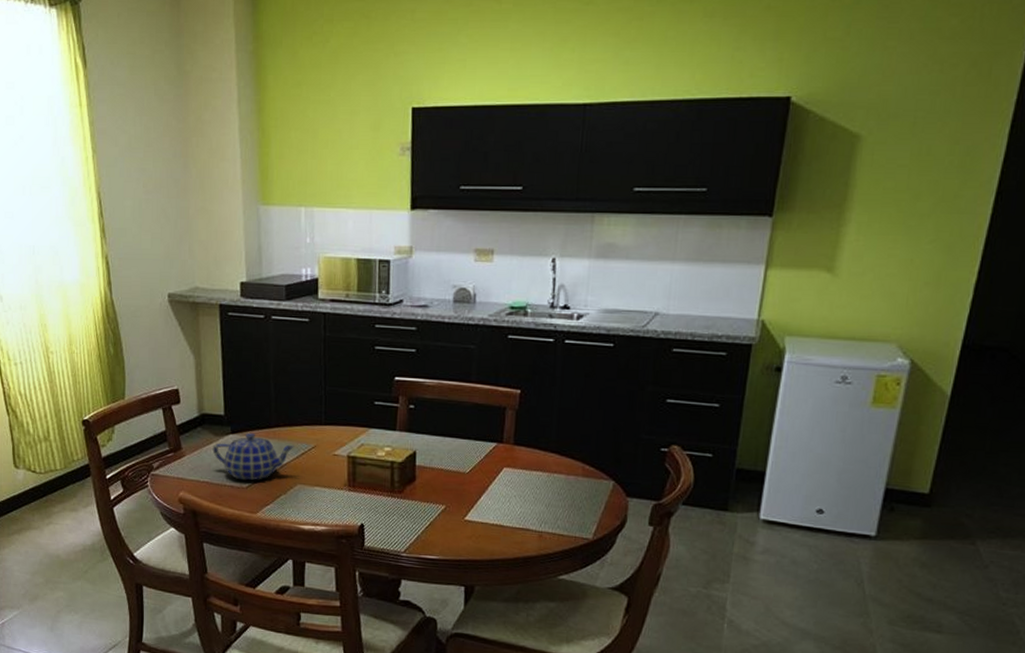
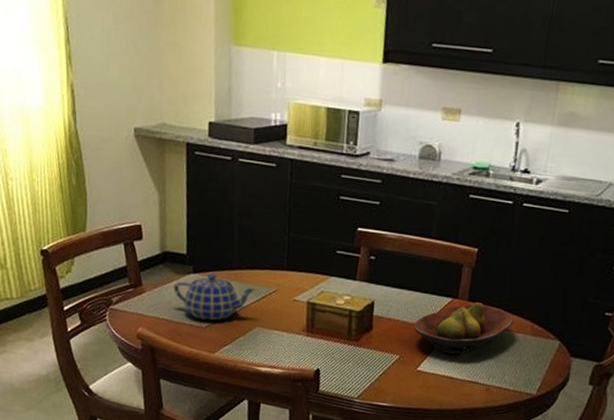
fruit bowl: none [459,445,563,501] -> present [414,302,514,355]

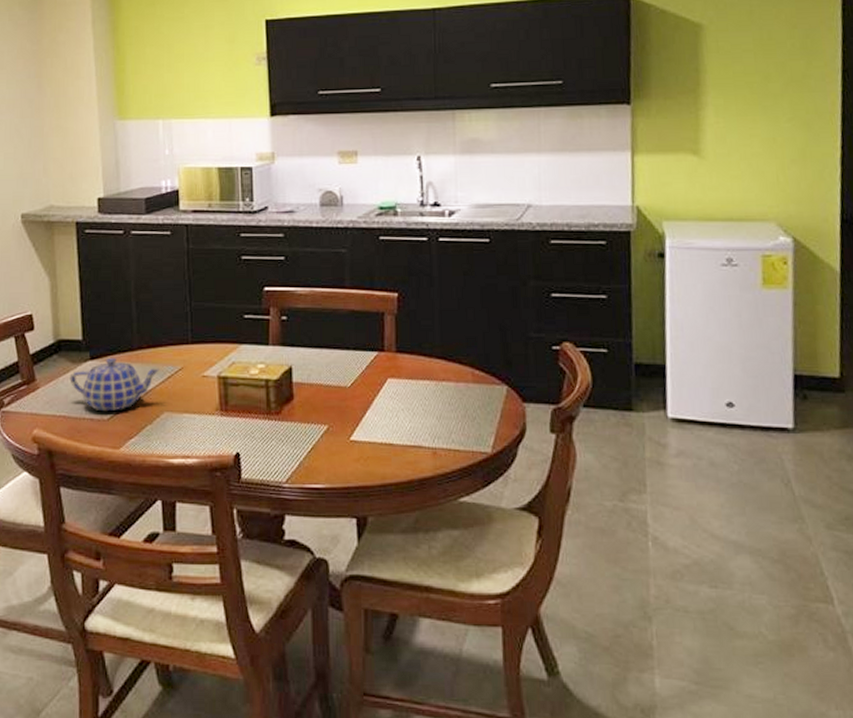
fruit bowl: present [414,302,514,355] -> none [340,353,450,416]

